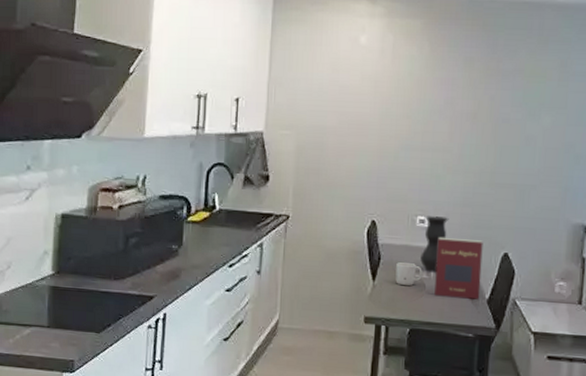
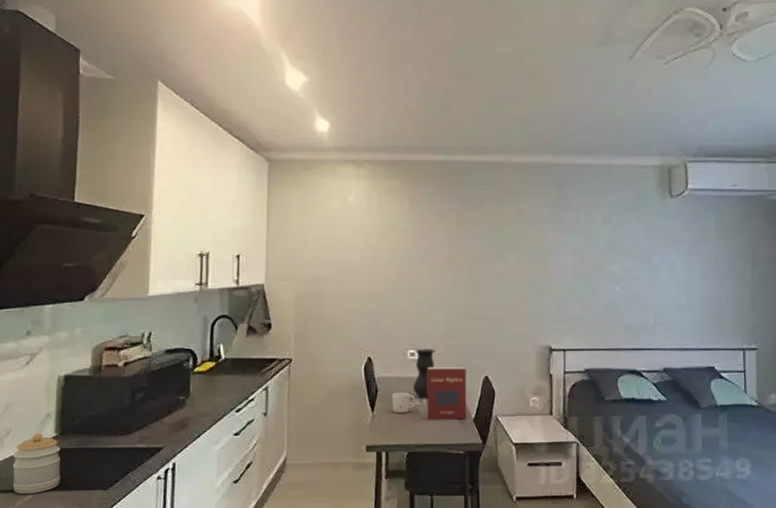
jar: none [12,269,57,329] -> present [12,433,61,494]

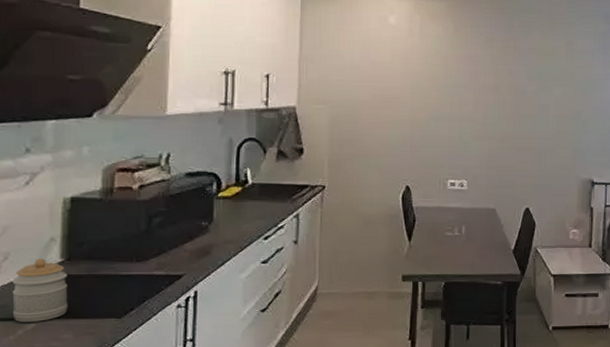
mug: present [392,392,416,414] -> none [430,222,454,244]
vase: present [413,349,436,399] -> none [452,179,477,230]
book: present [427,367,467,420] -> none [466,198,508,251]

